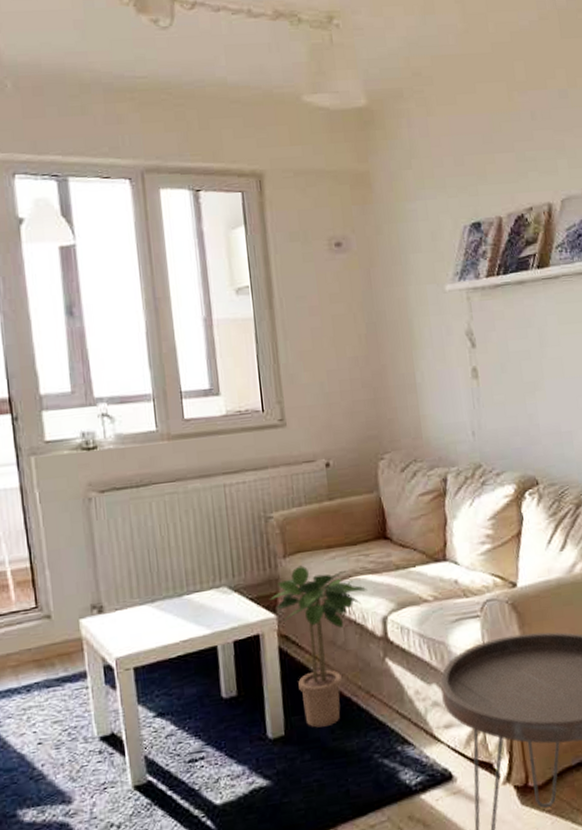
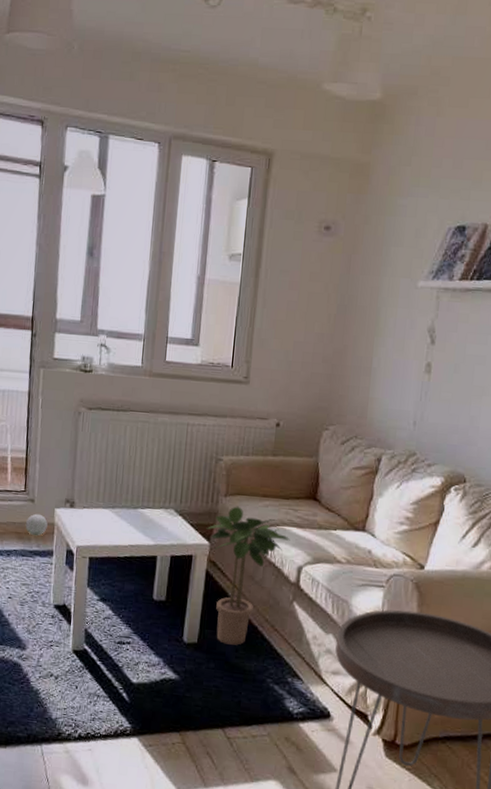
ball: none [44,630,74,660] -> present [25,513,48,536]

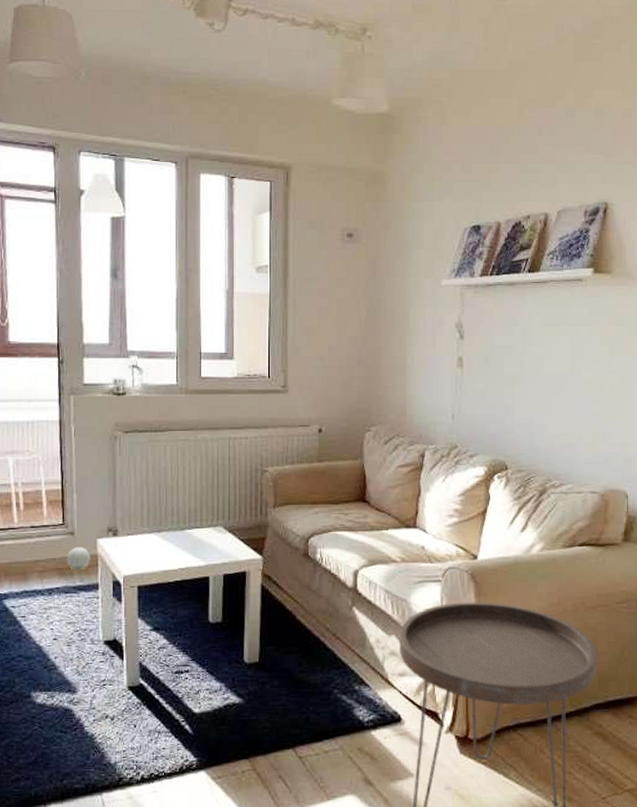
potted plant: present [206,506,290,645] -> none [257,516,344,659]

